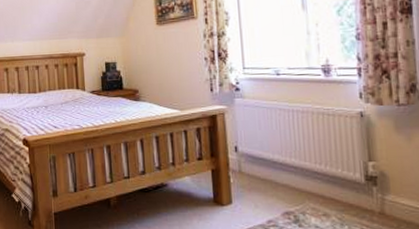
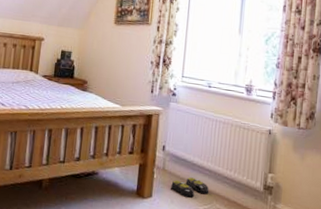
slippers: none [252,177,299,201] -> present [171,177,210,199]

